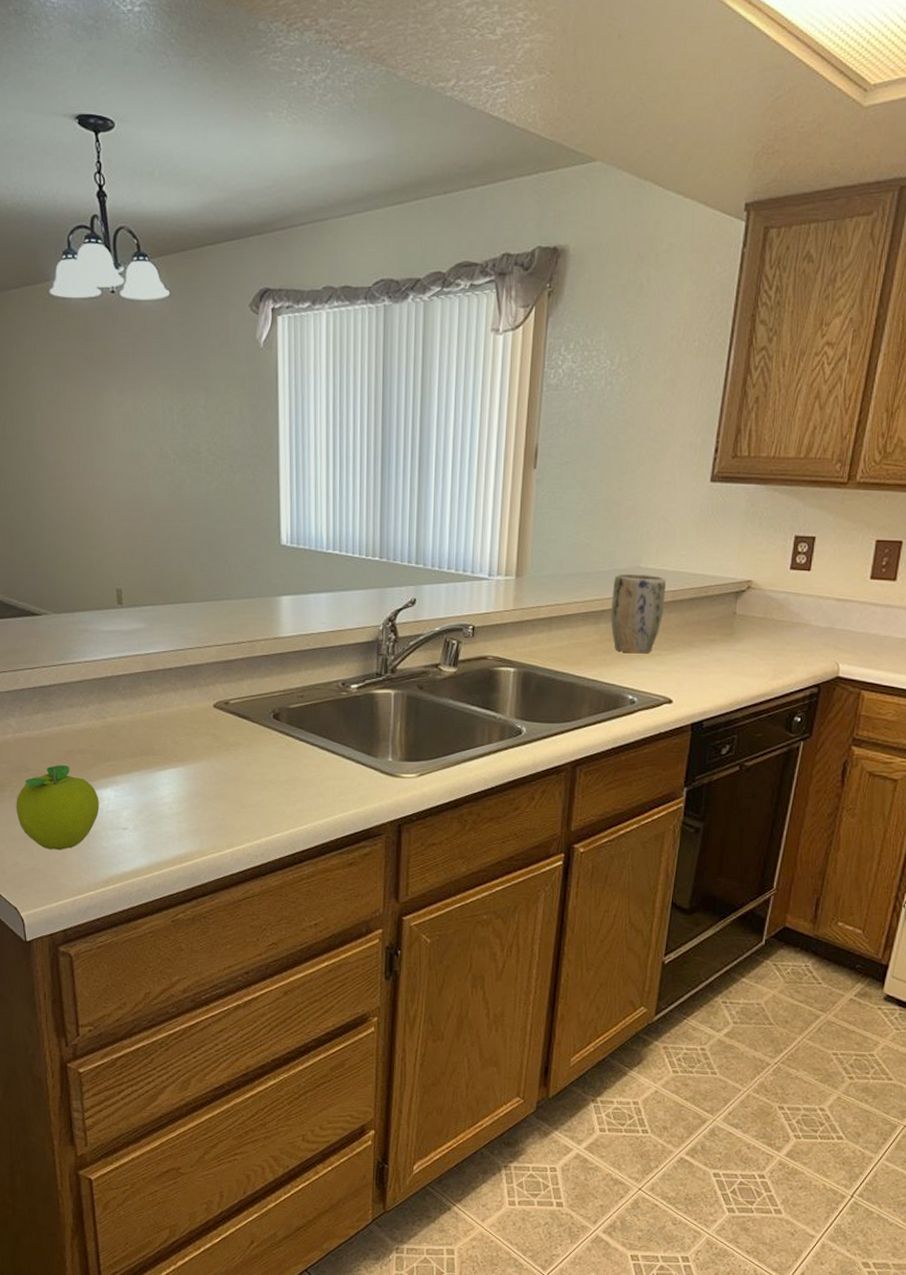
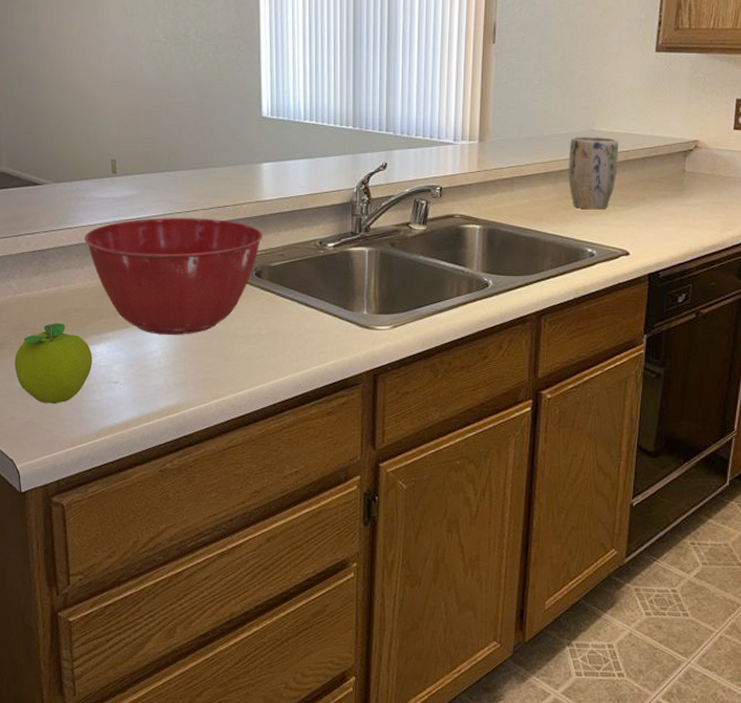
mixing bowl: none [88,654,281,781] -> present [84,218,263,336]

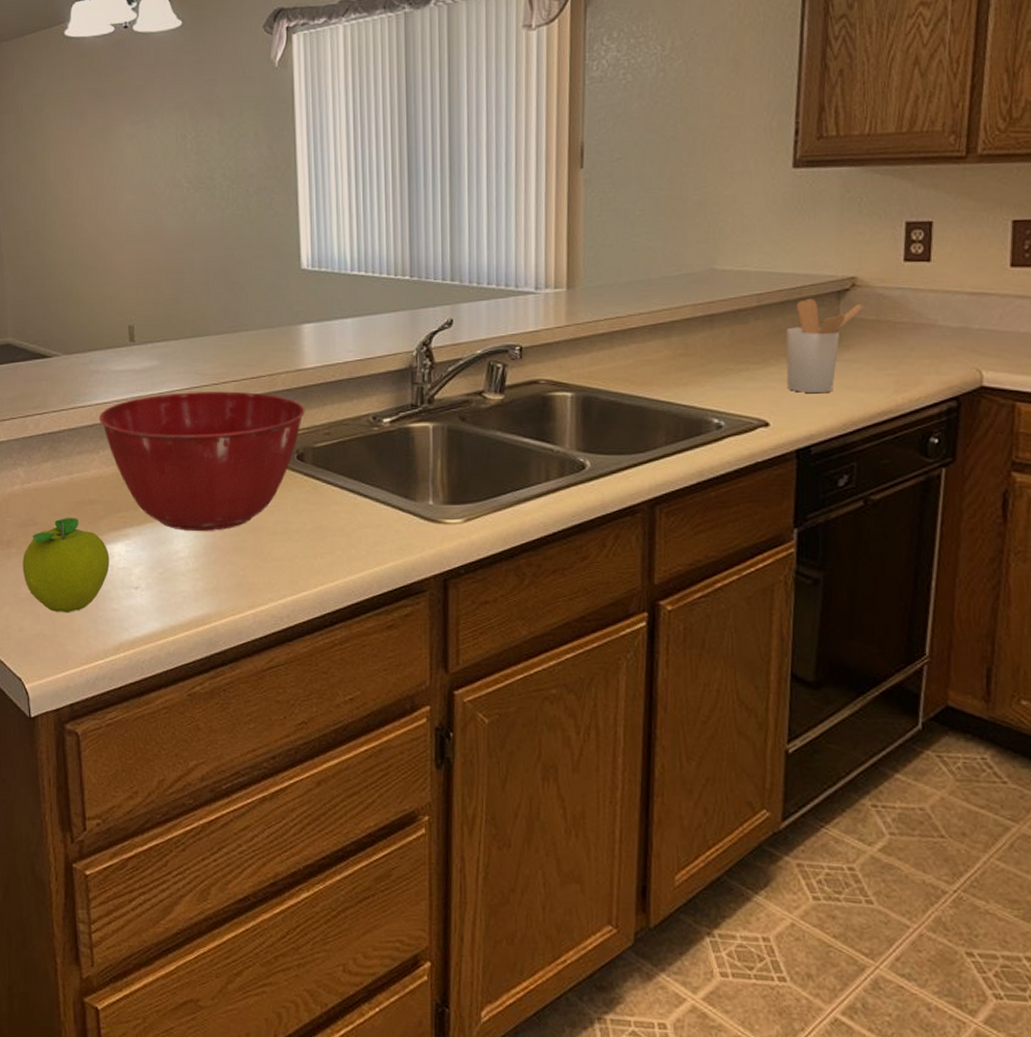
plant pot: present [568,136,619,210] -> none [683,277,750,370]
utensil holder: none [644,155,704,231] -> present [785,298,865,394]

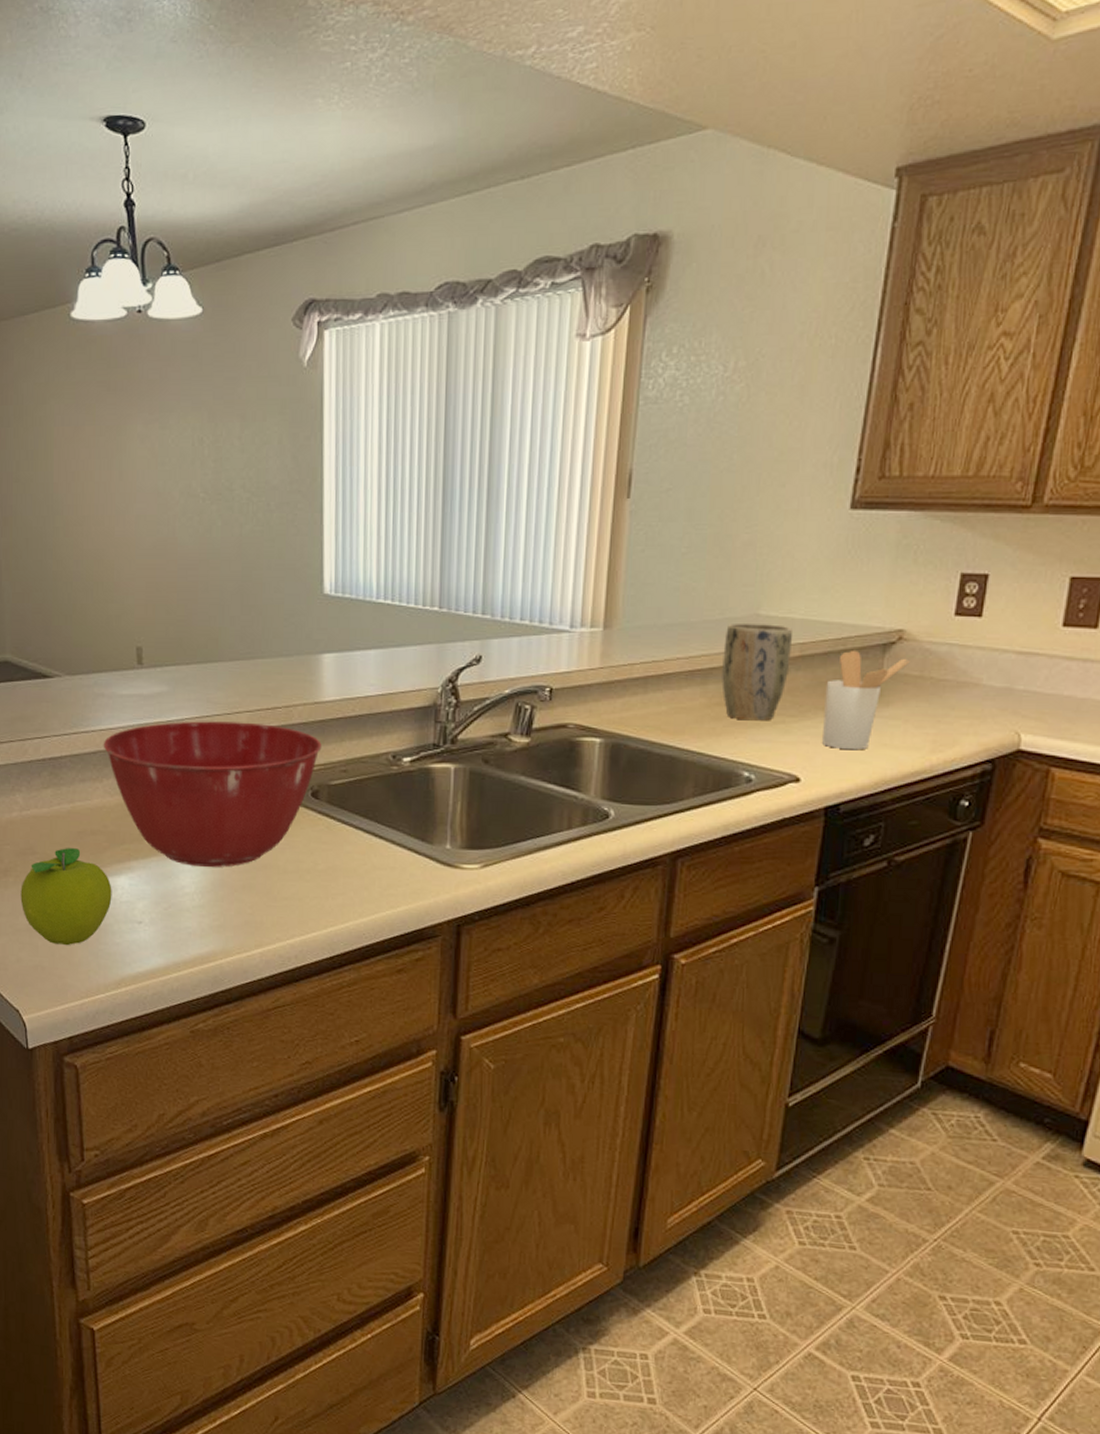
plant pot: none [683,277,750,370] -> present [721,622,793,721]

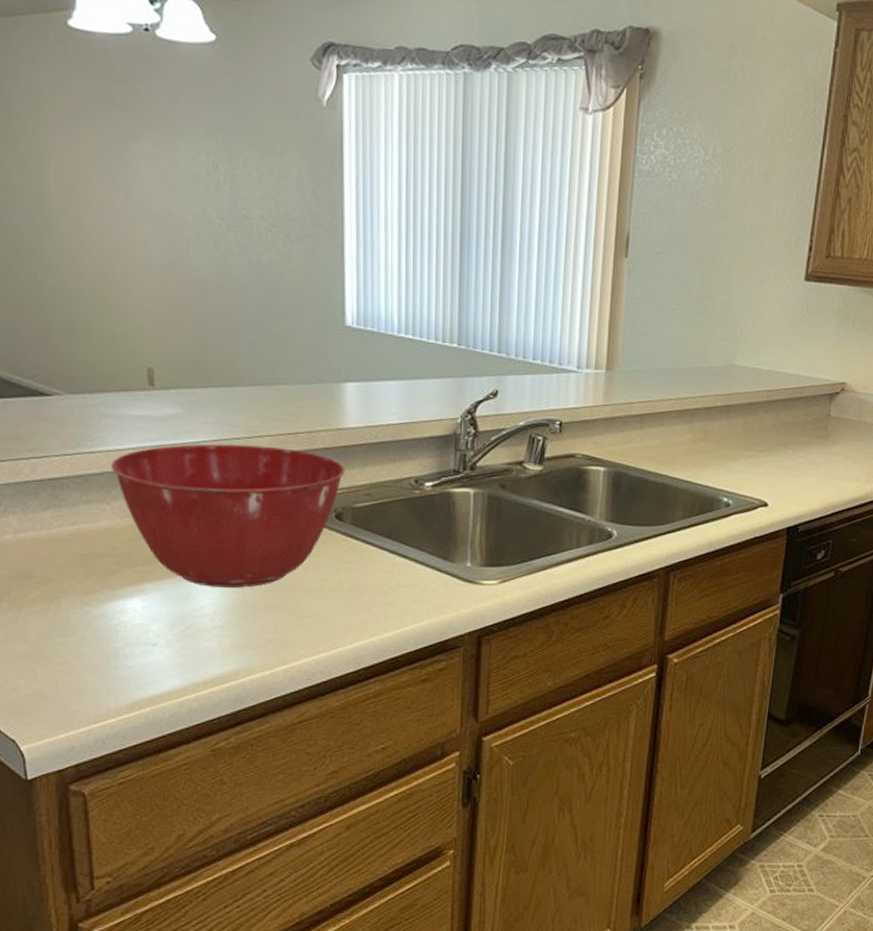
fruit: present [20,848,112,946] -> none [16,571,123,672]
plant pot: present [721,622,793,721] -> none [705,370,762,455]
utensil holder: present [822,649,910,750] -> none [785,397,850,481]

